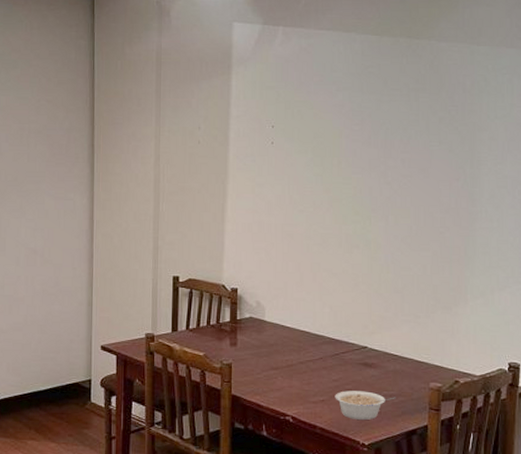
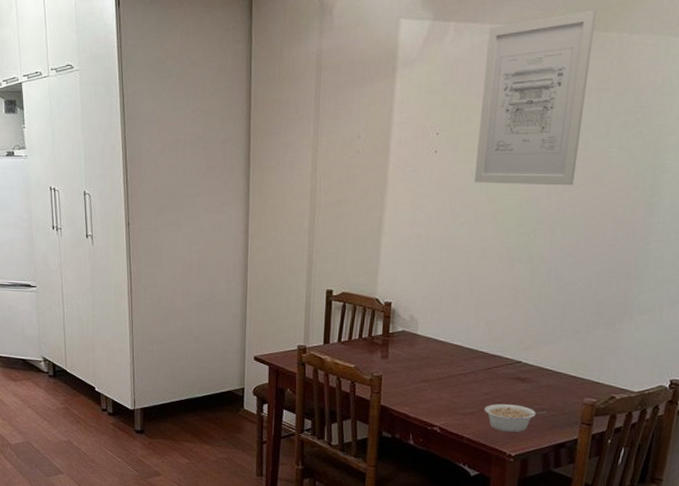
wall art: none [310,20,408,176] -> present [474,9,597,186]

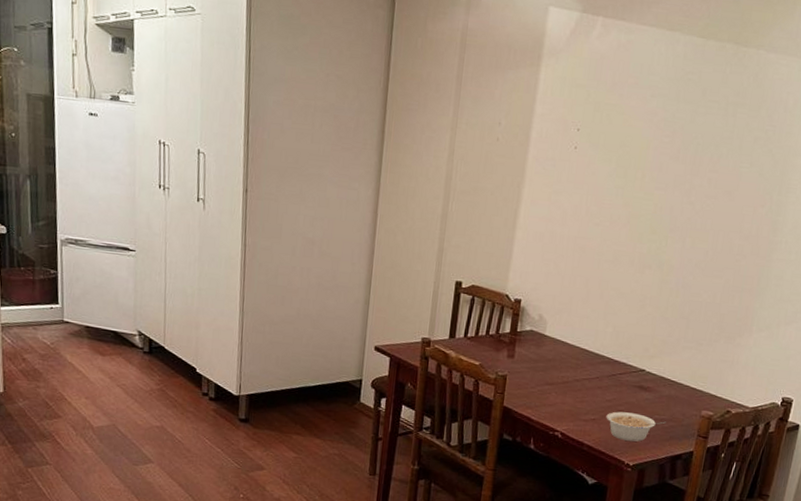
wall art: present [474,9,597,186] -> none [611,23,739,197]

